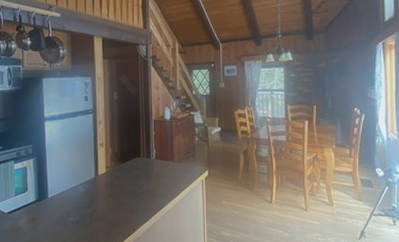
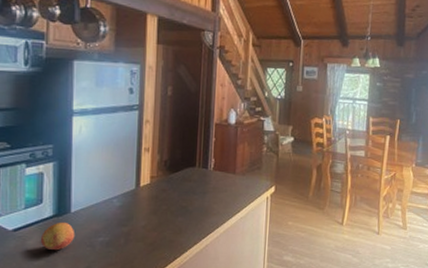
fruit: none [27,205,53,229] -> present [40,222,76,251]

